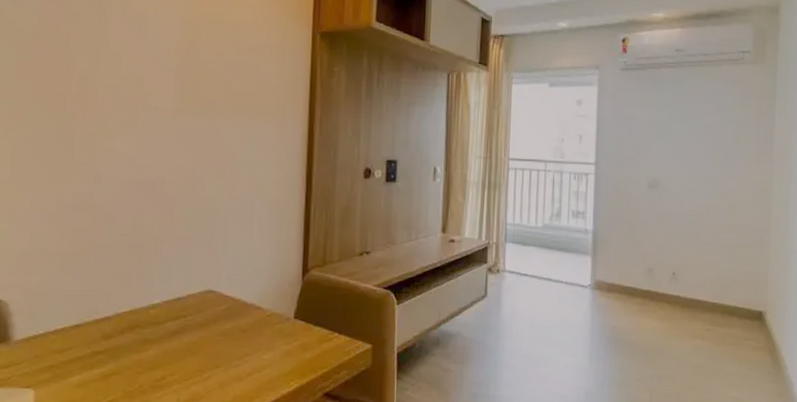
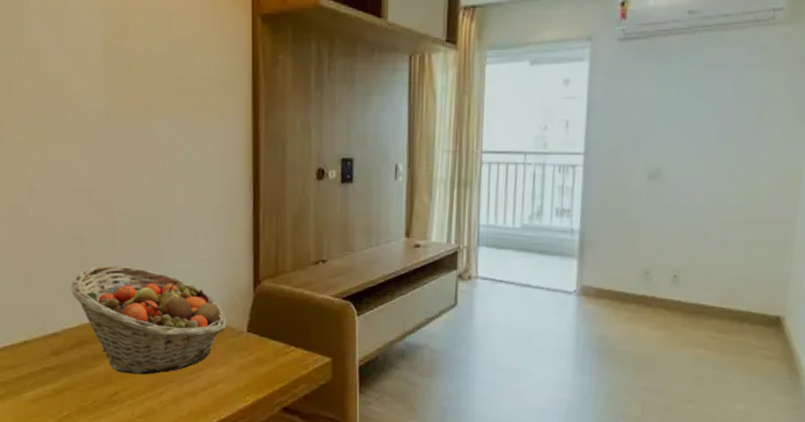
fruit basket: none [127,252,276,360] -> present [71,266,227,375]

